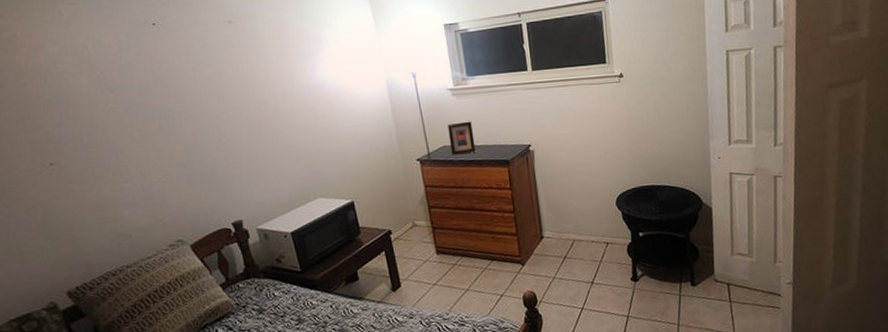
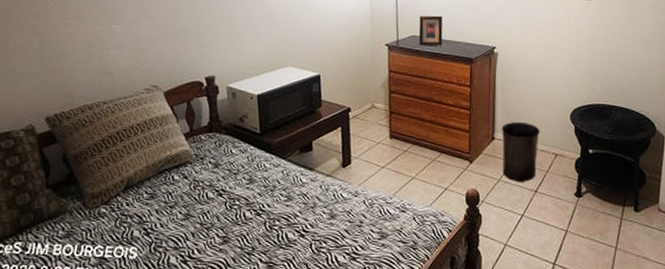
waste bin: none [548,216,590,276] -> present [501,121,540,182]

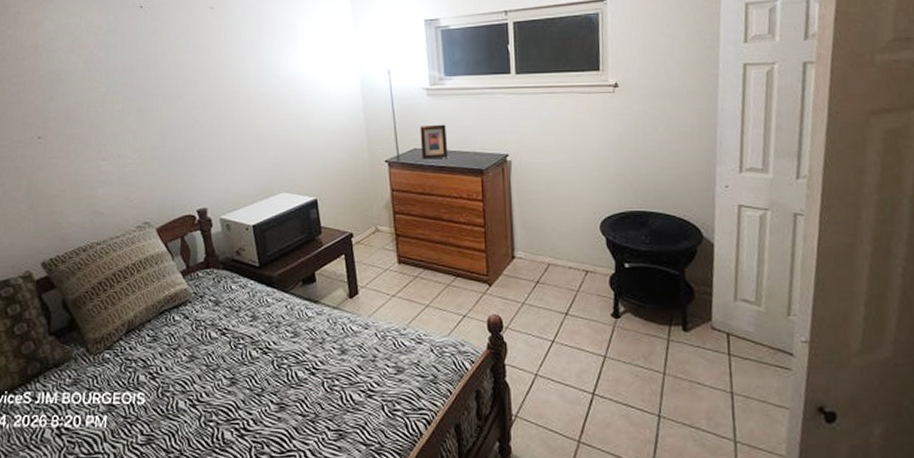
waste bin: present [501,121,540,182] -> none [522,236,566,304]

